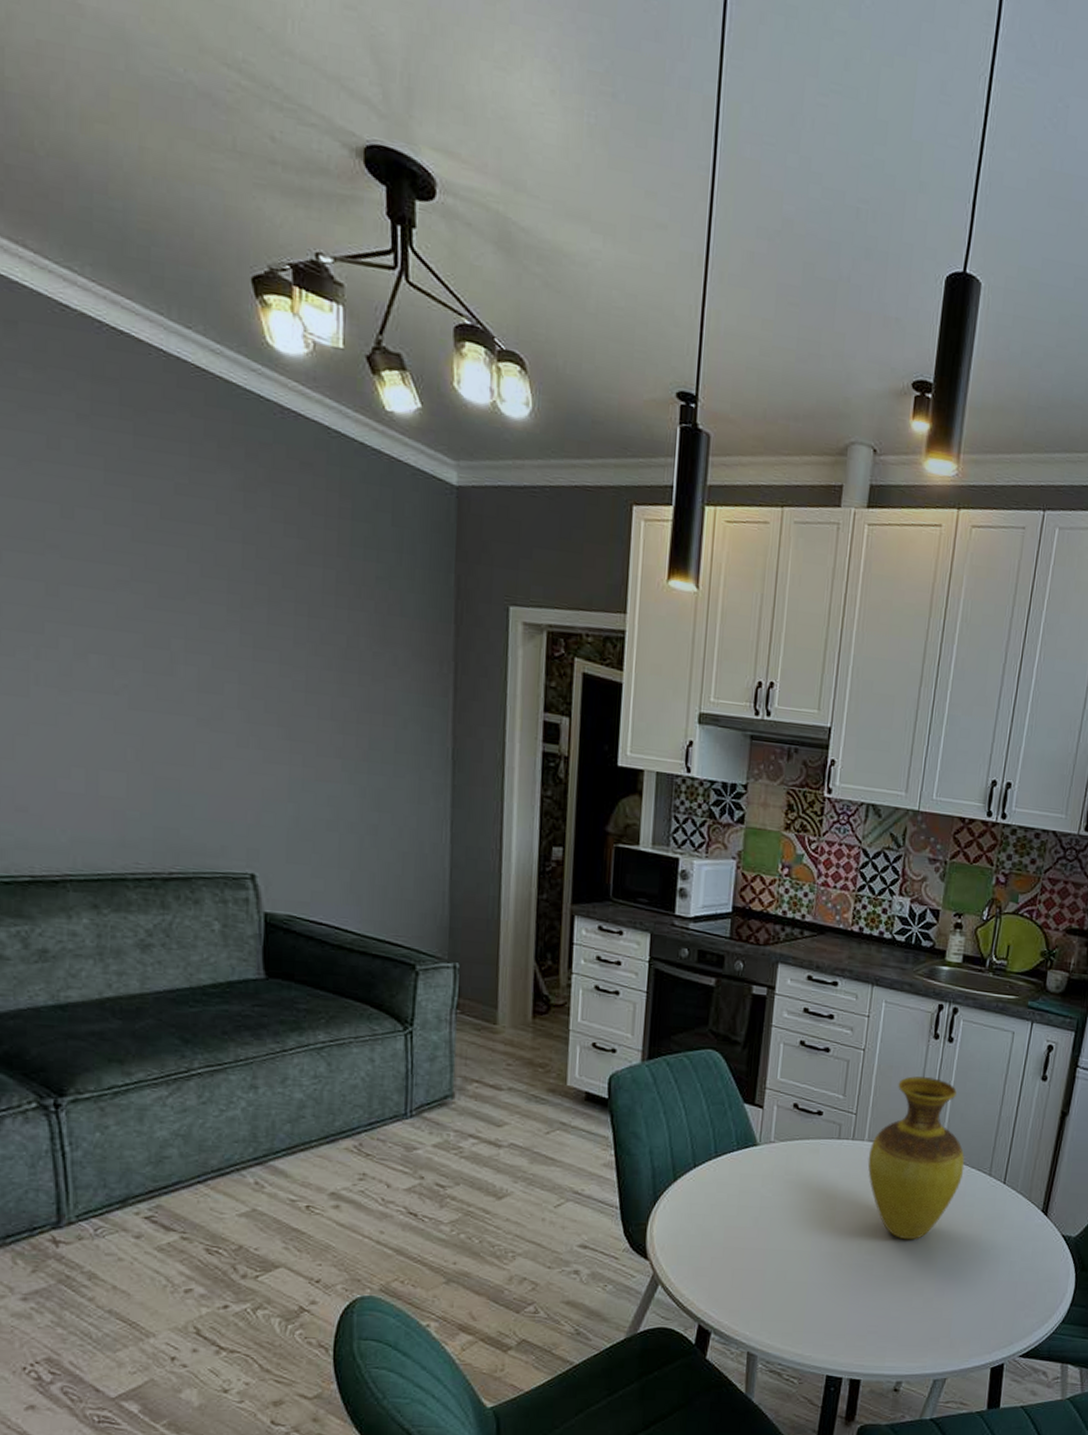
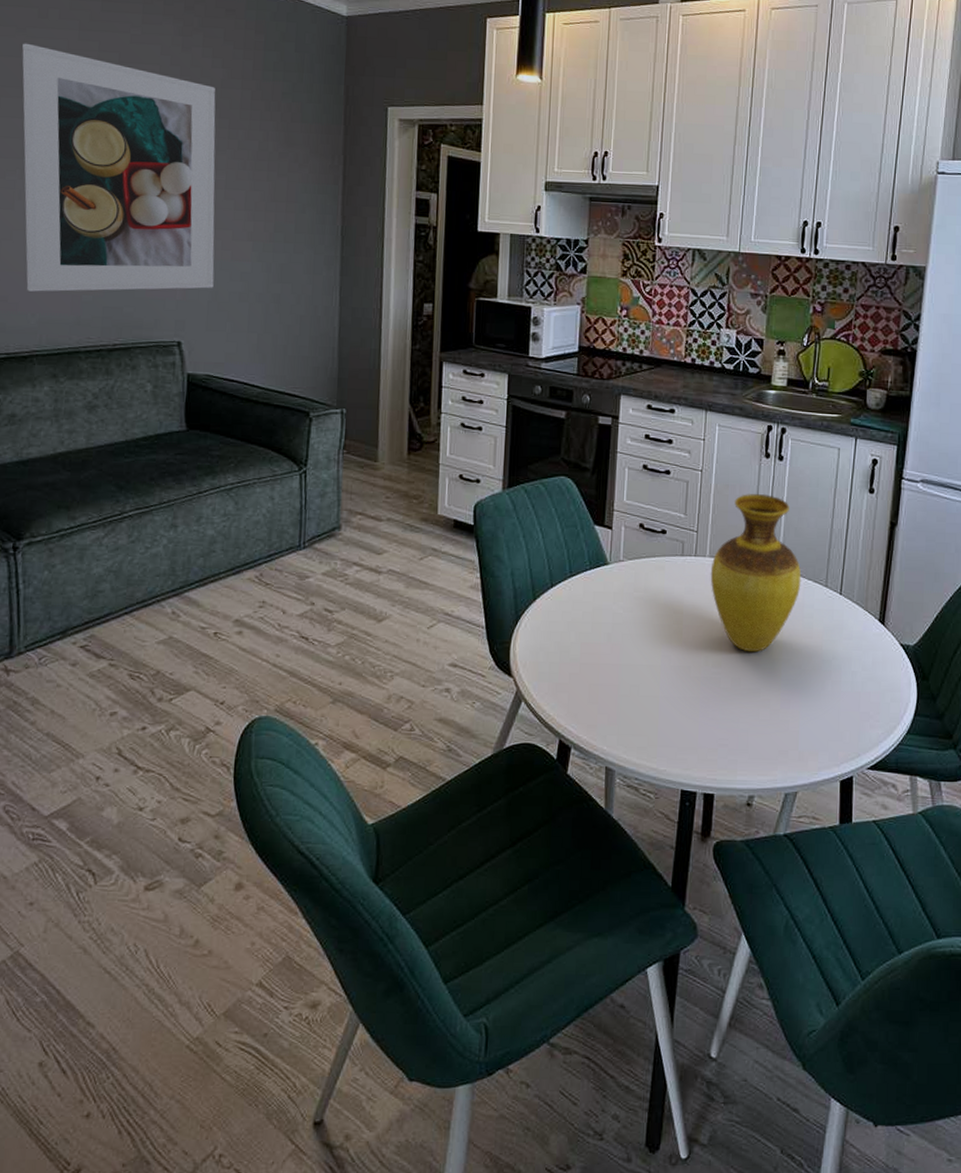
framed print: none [28,480,295,813] -> present [22,43,216,292]

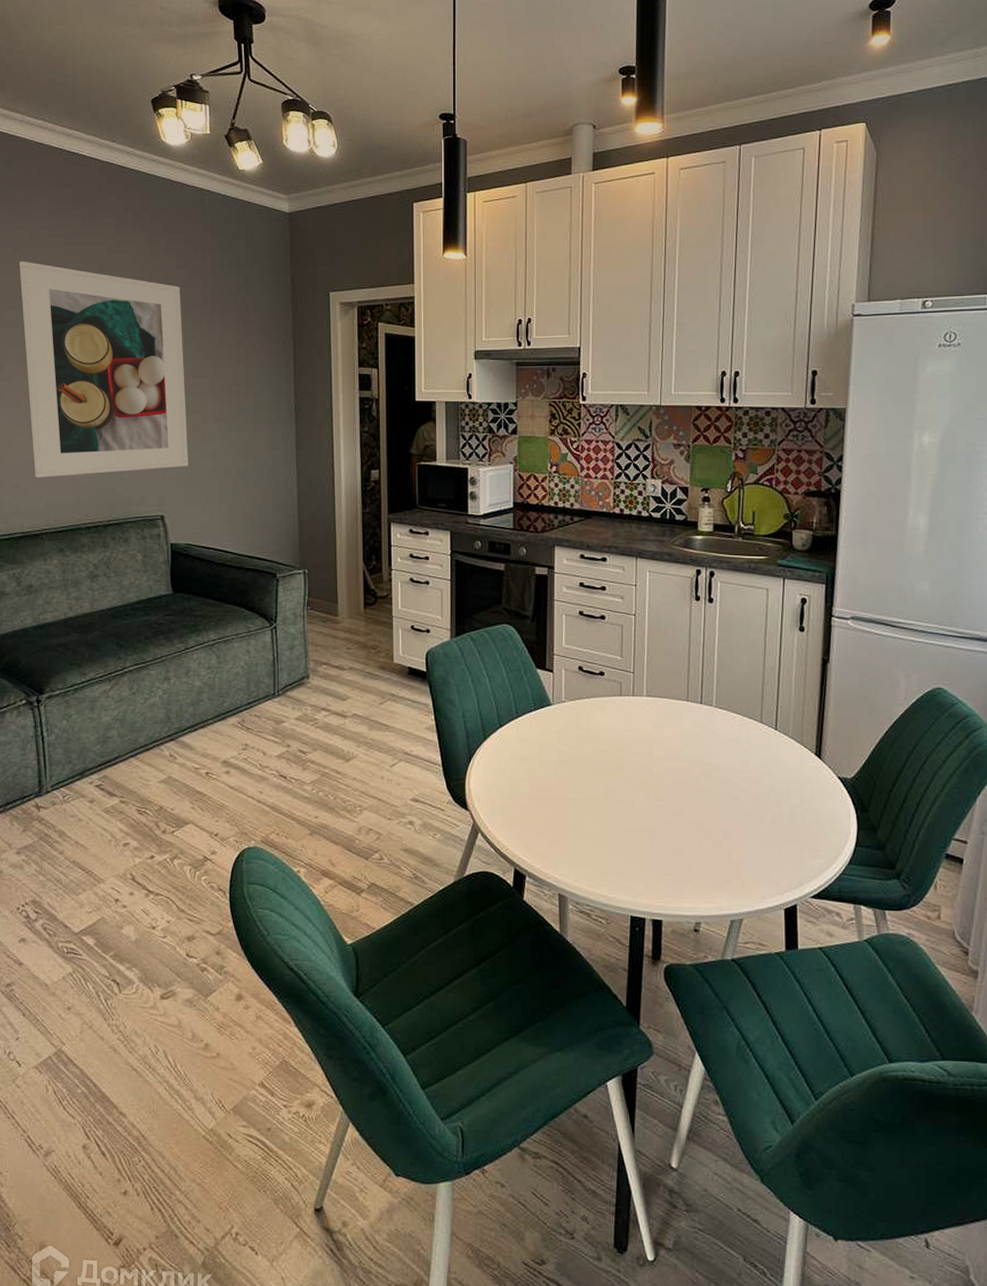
vase: present [710,493,802,653] -> none [648,634,737,786]

